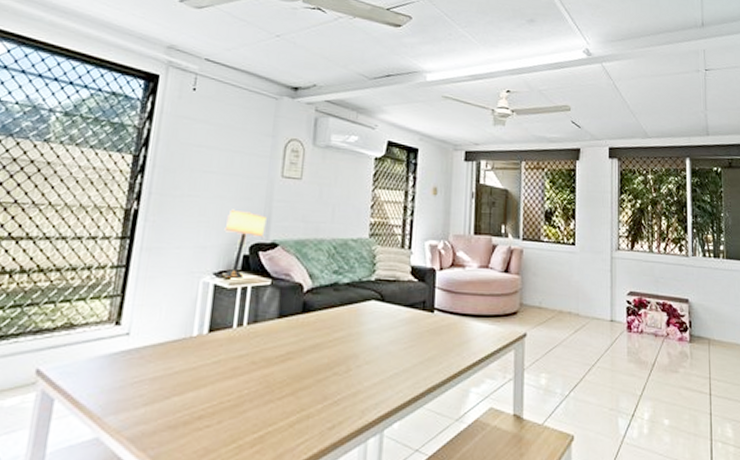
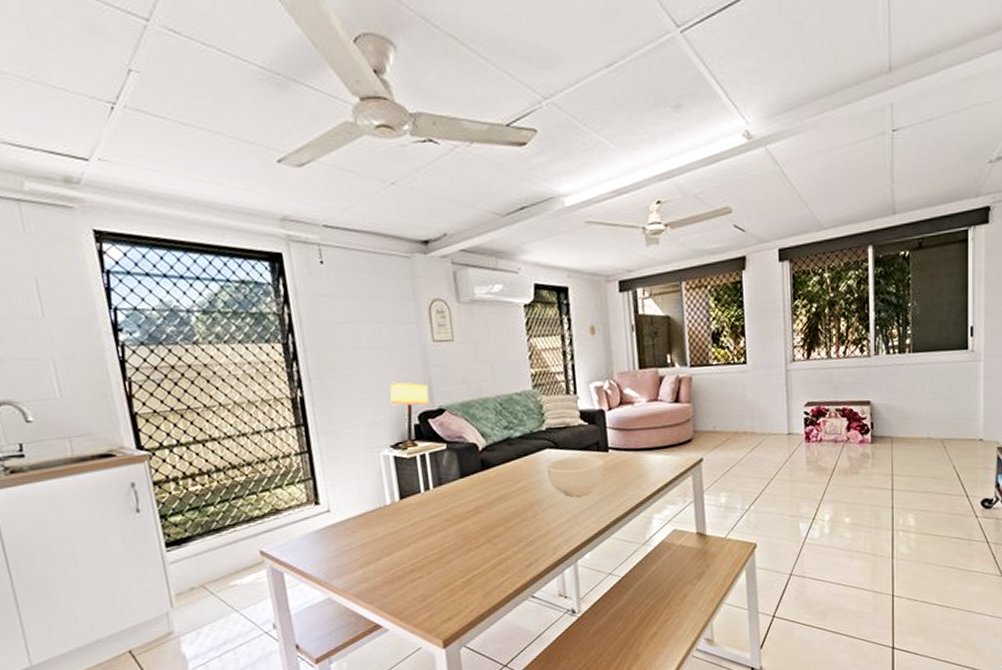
bowl: none [368,312,428,356] -> present [546,455,605,497]

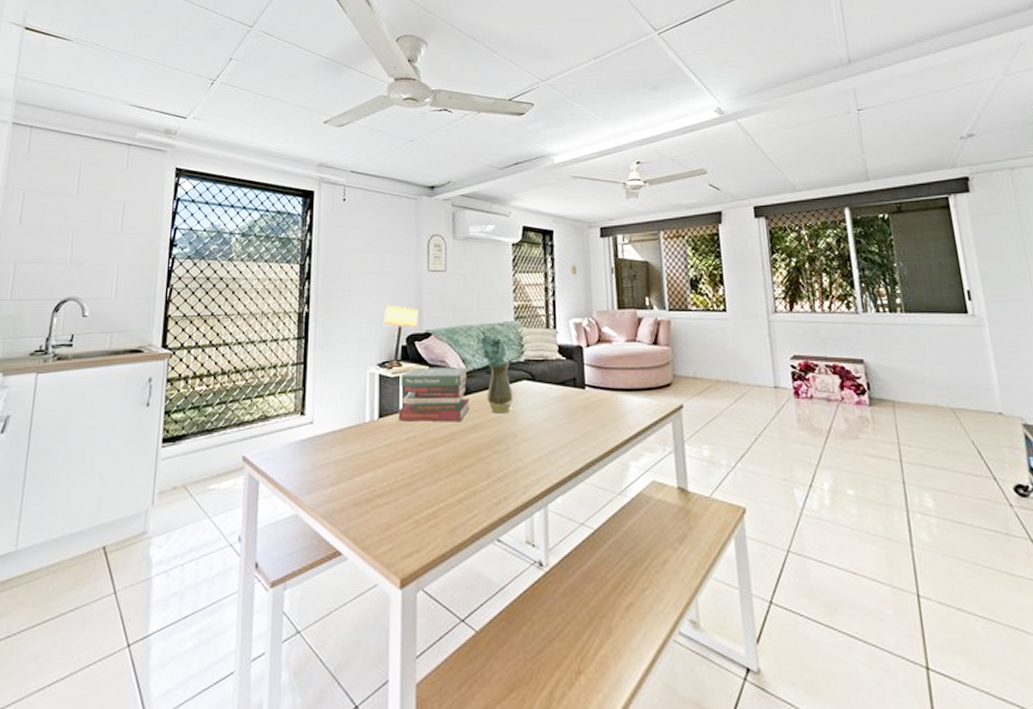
books: none [418,441,494,500] -> present [398,367,470,422]
vase: none [498,405,537,484] -> present [479,334,513,414]
bowl: present [546,455,605,497] -> none [522,391,581,433]

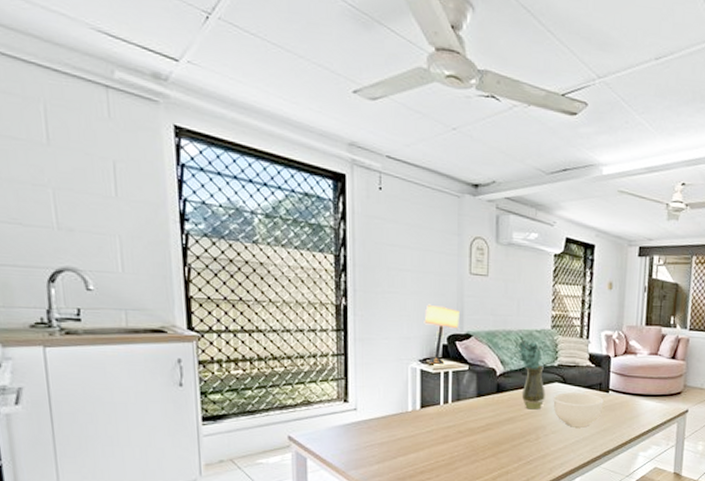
books: present [398,367,470,422] -> none [439,366,506,415]
bowl: none [522,391,581,433] -> present [553,392,604,428]

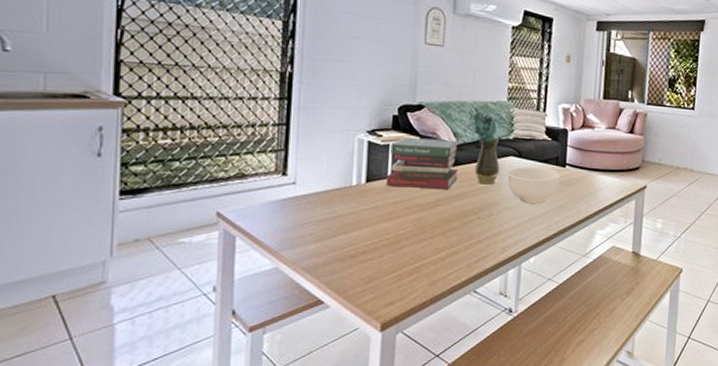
table lamp: present [425,305,460,366] -> none [375,75,412,137]
books: none [439,366,506,415] -> present [386,138,459,190]

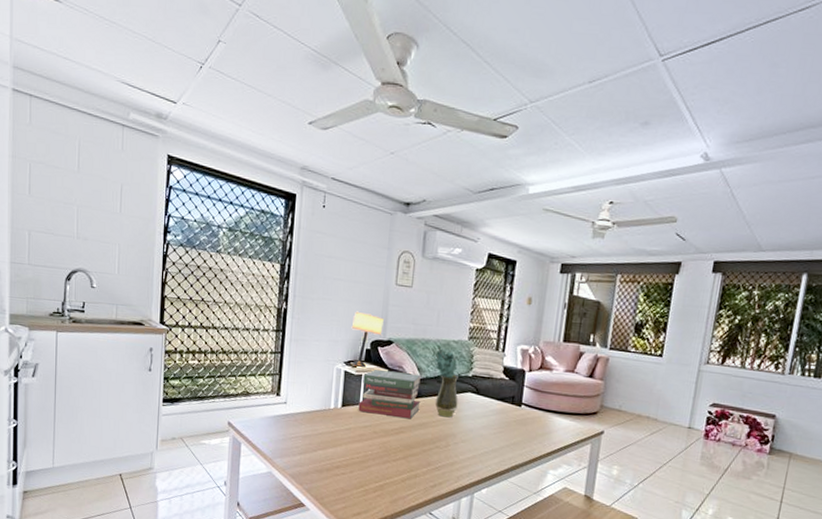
table lamp: none [375,75,412,137] -> present [351,312,384,368]
bowl: present [507,167,560,204] -> none [465,403,516,439]

